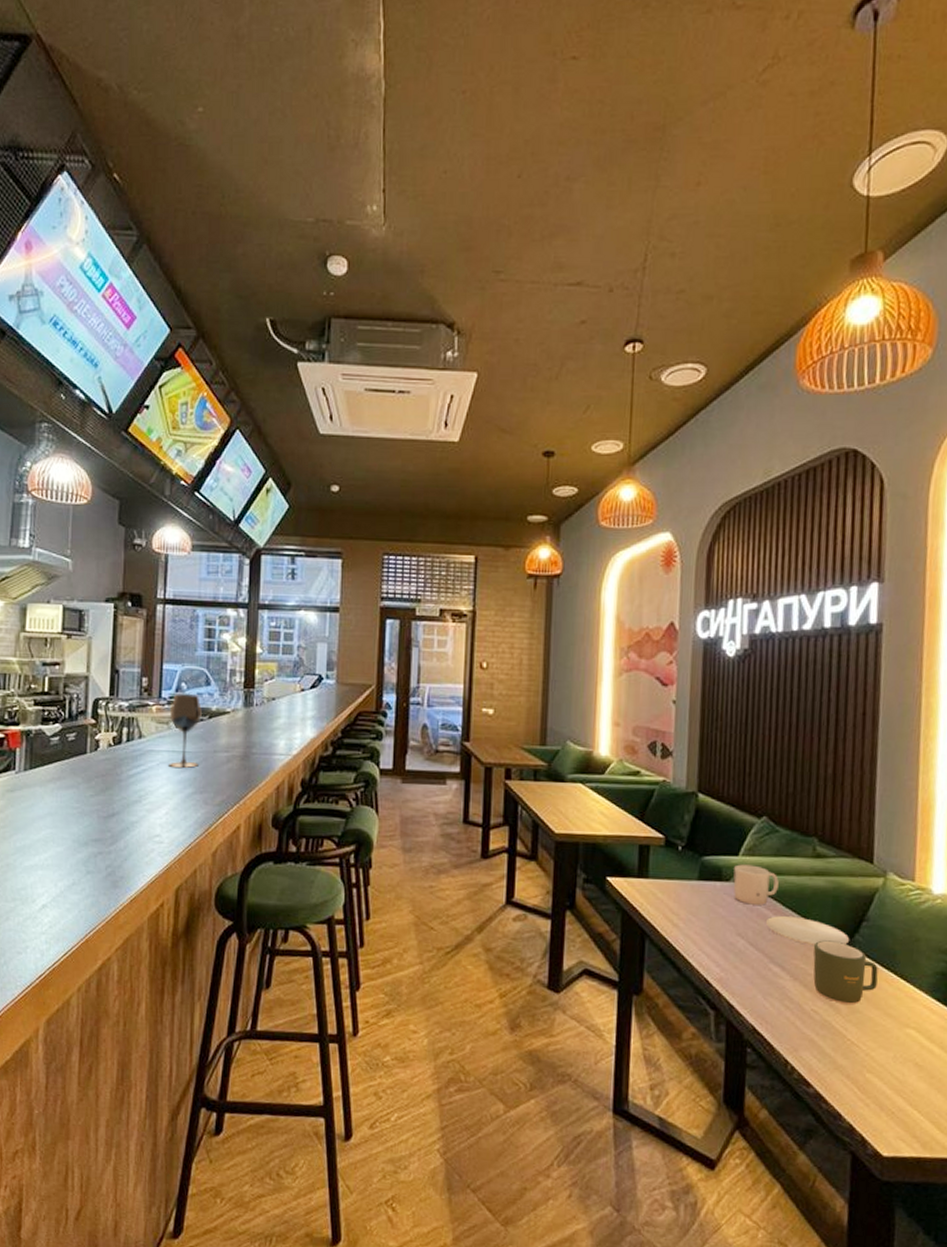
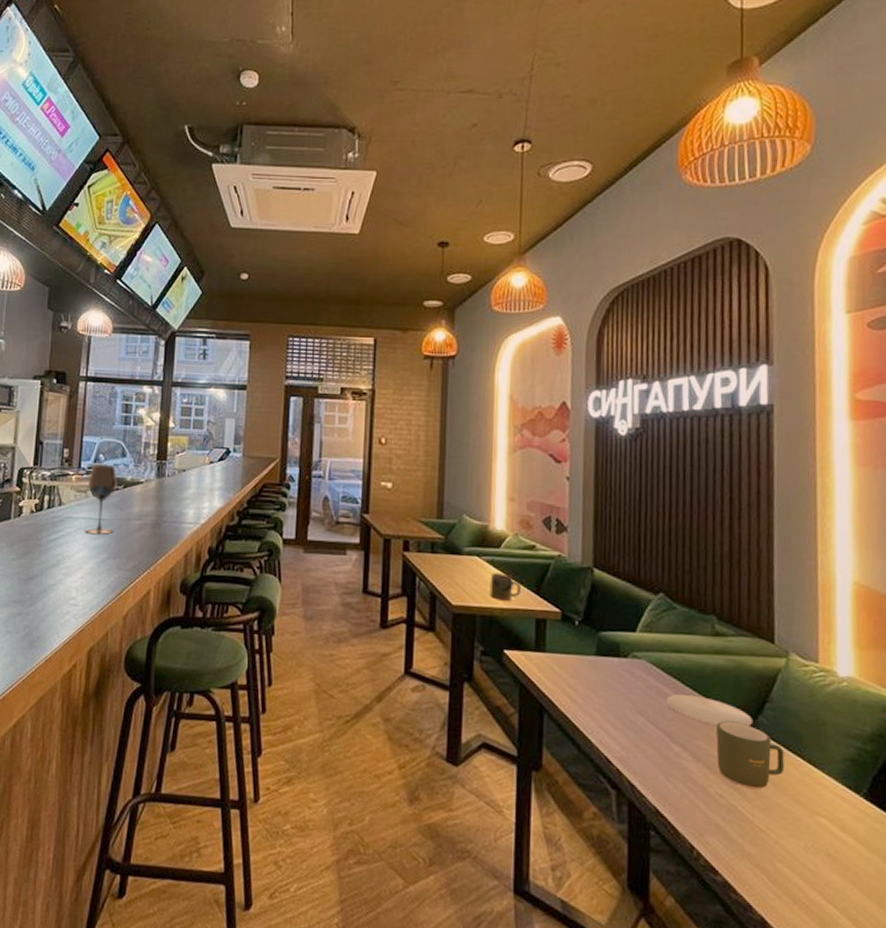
mug: none [593,799,626,828] -> present [489,572,522,601]
mug: present [733,864,779,905] -> none [631,640,678,683]

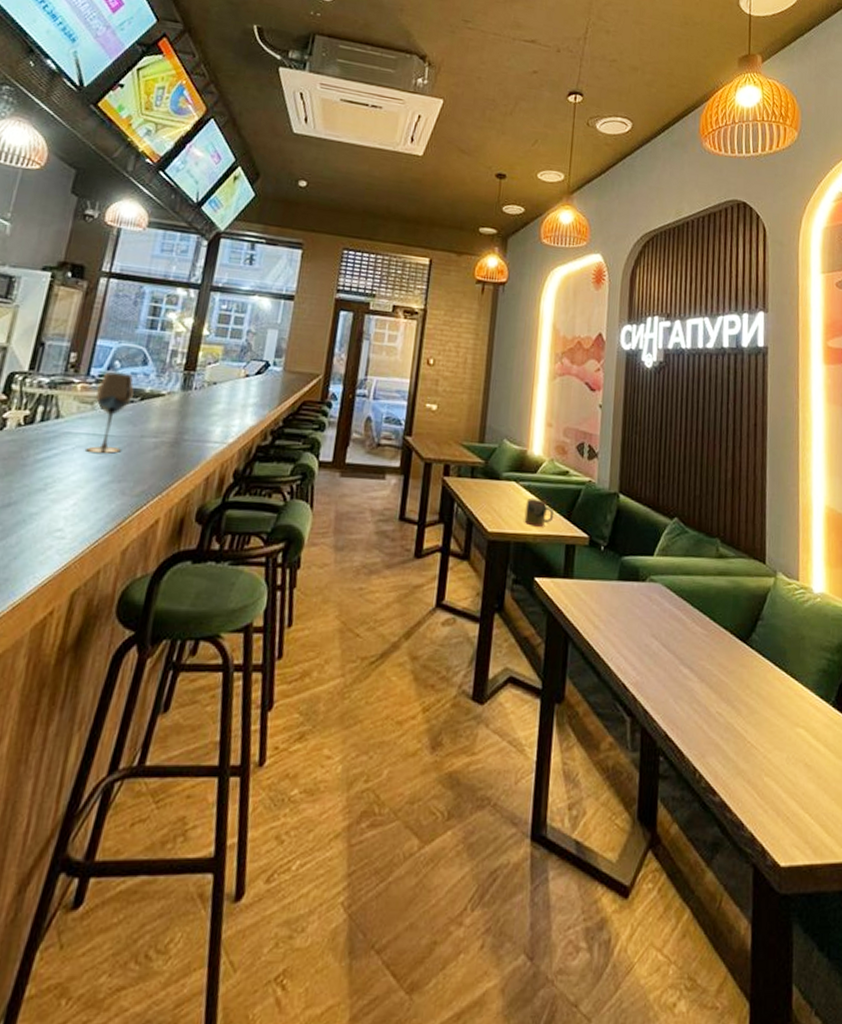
plate: present [666,694,754,726] -> none [677,616,748,645]
mug: present [716,720,784,790] -> none [717,640,772,706]

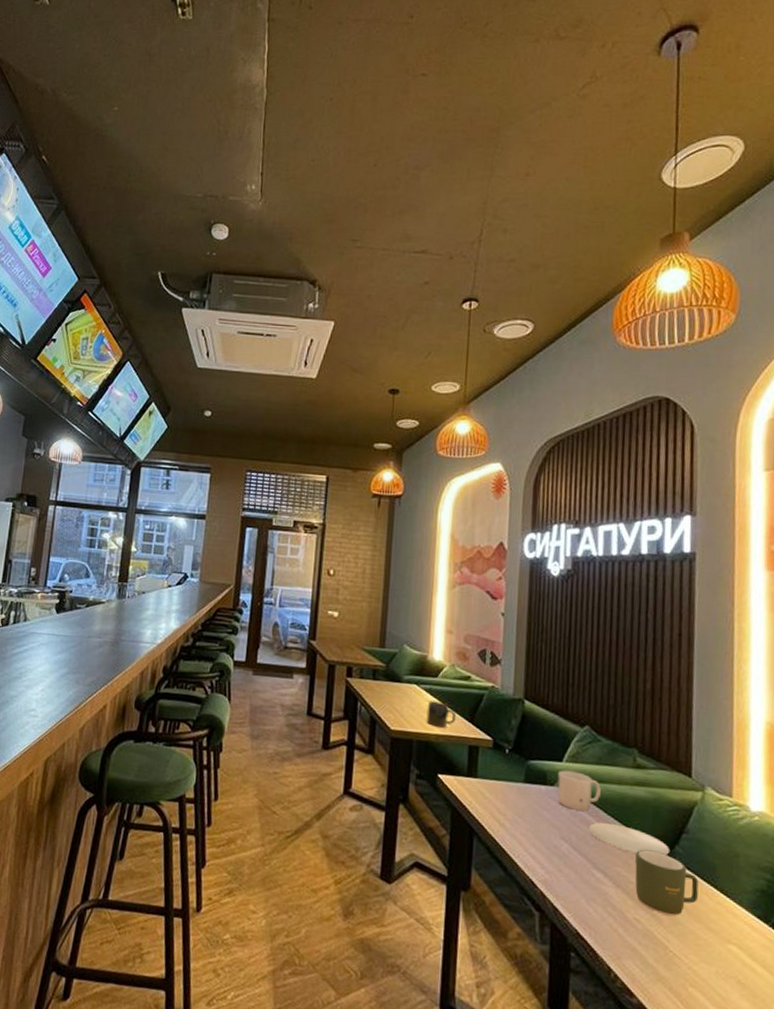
wineglass: present [86,371,134,454] -> none [48,583,80,650]
mug: none [648,564,688,606] -> present [557,770,601,811]
plate: none [677,616,748,645] -> present [589,822,671,855]
mug: none [717,640,772,706] -> present [635,849,699,917]

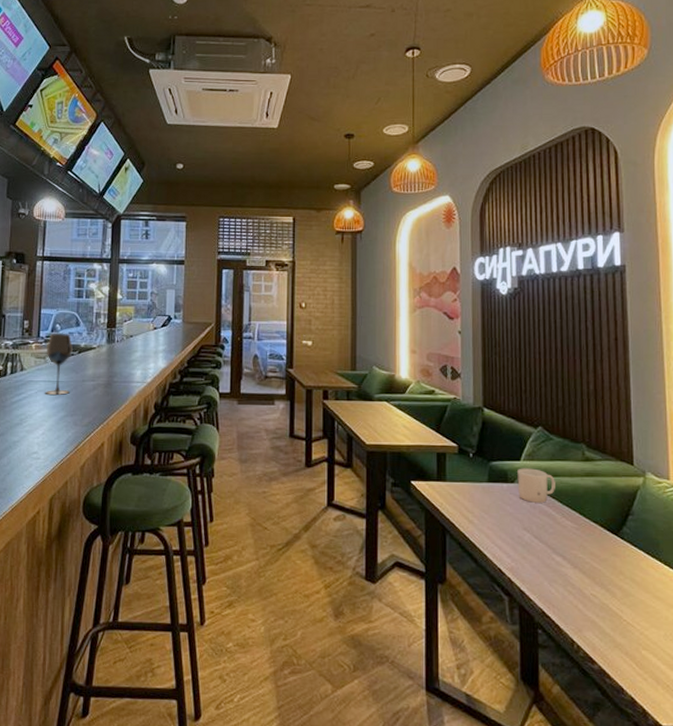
wineglass: none [48,583,80,650] -> present [45,333,73,395]
mug: present [426,700,457,728] -> none [397,414,424,439]
plate: present [589,822,671,855] -> none [547,512,619,537]
mug: present [635,849,699,917] -> none [589,532,645,590]

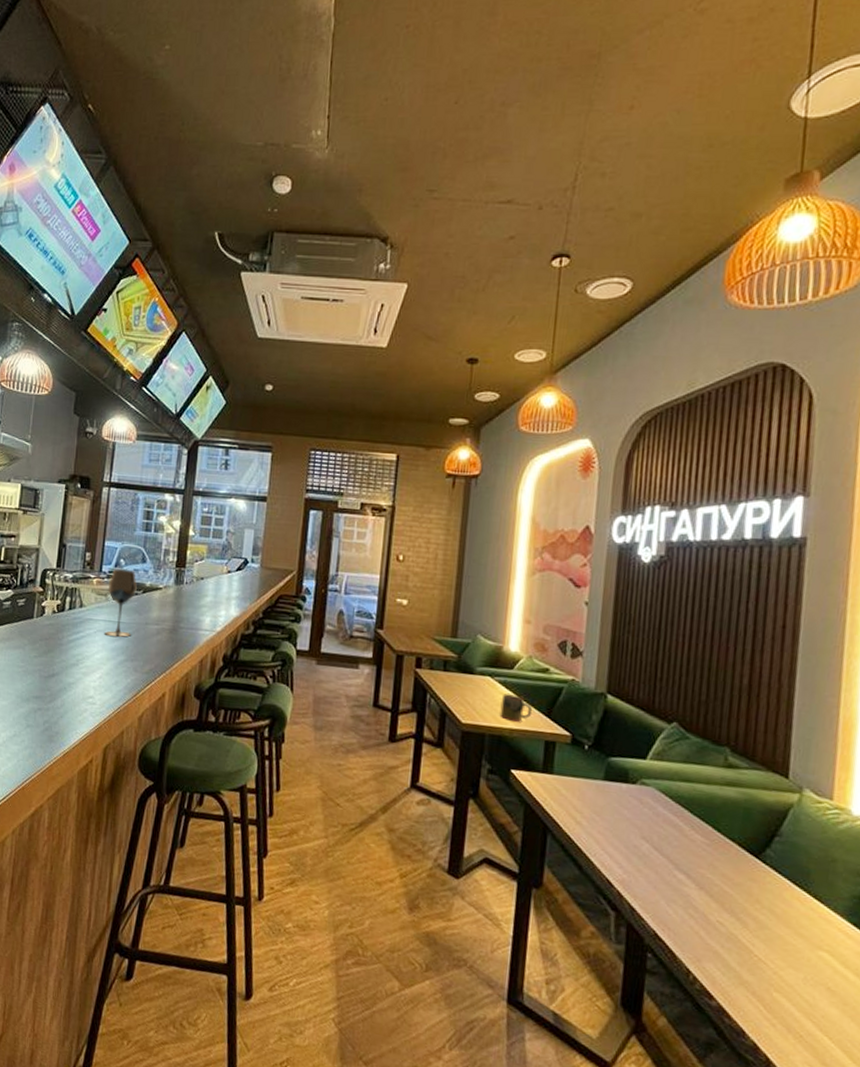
mug: none [397,414,424,439] -> present [500,693,533,722]
mug: present [517,468,555,503] -> none [639,768,687,811]

